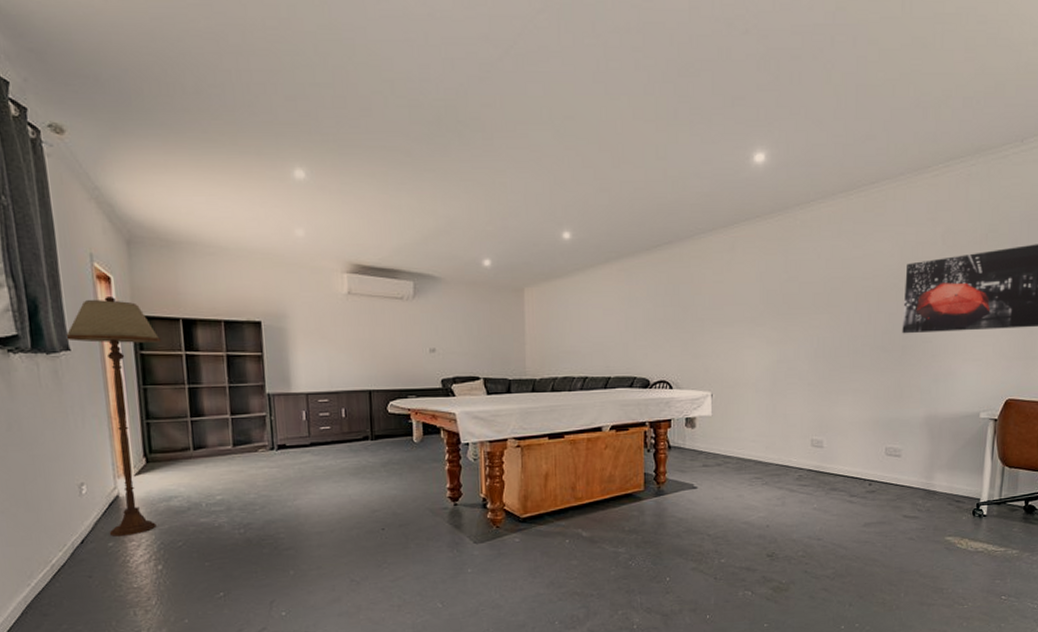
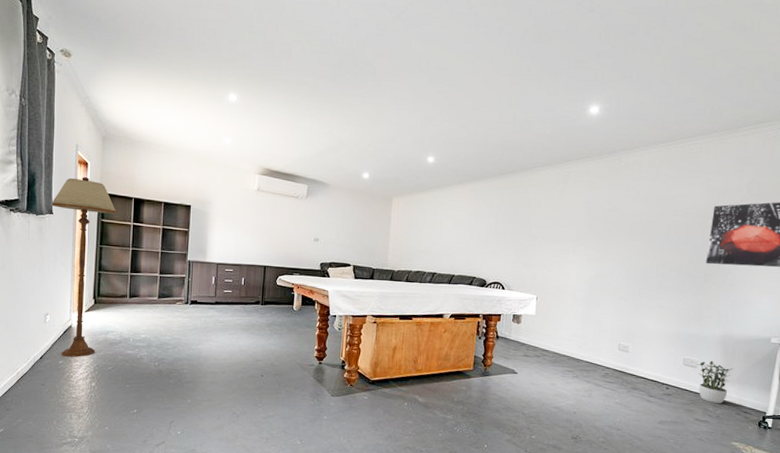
potted plant: none [901,446,942,496] -> present [697,360,734,404]

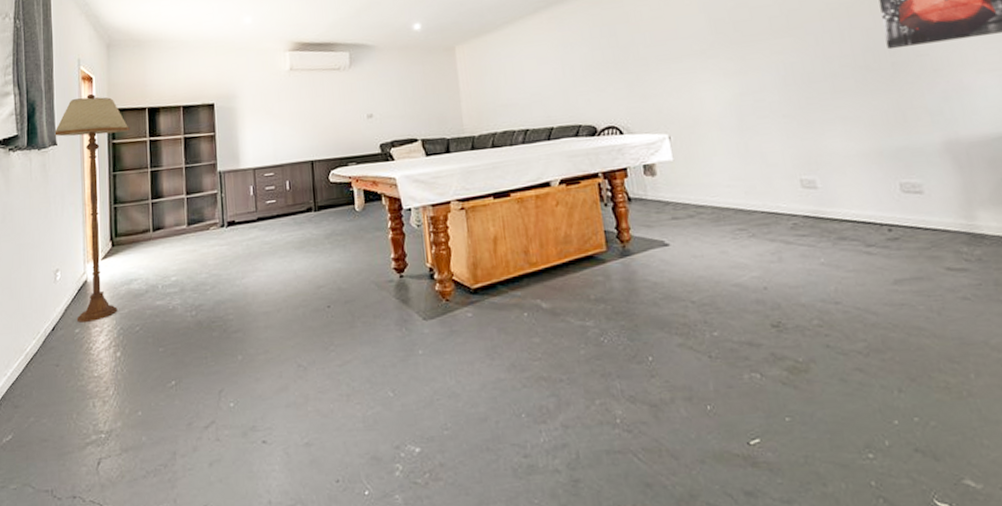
potted plant: present [697,360,734,404] -> none [922,179,982,241]

